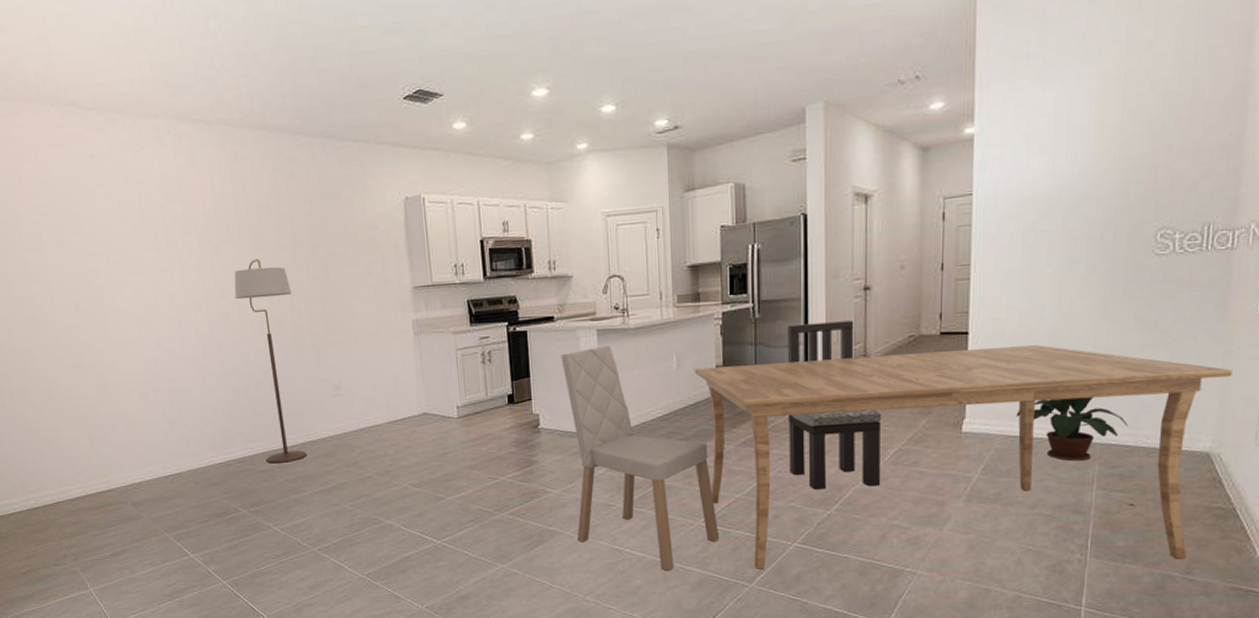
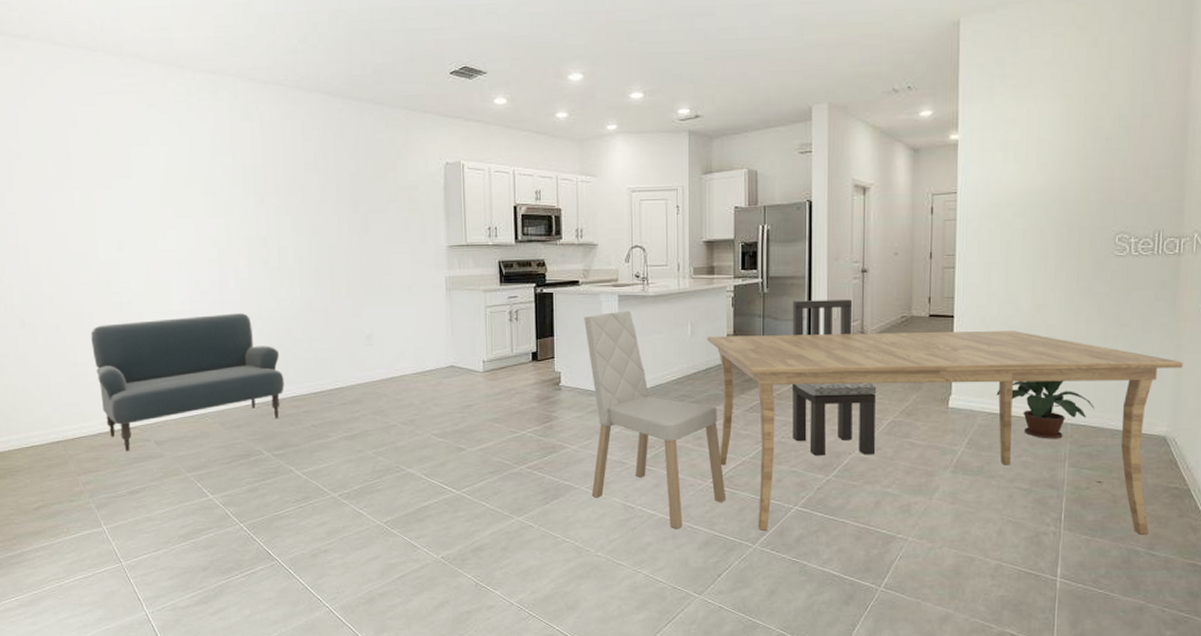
sofa: none [58,369,255,515] -> present [91,313,284,452]
floor lamp: present [234,259,307,464] -> none [276,211,335,408]

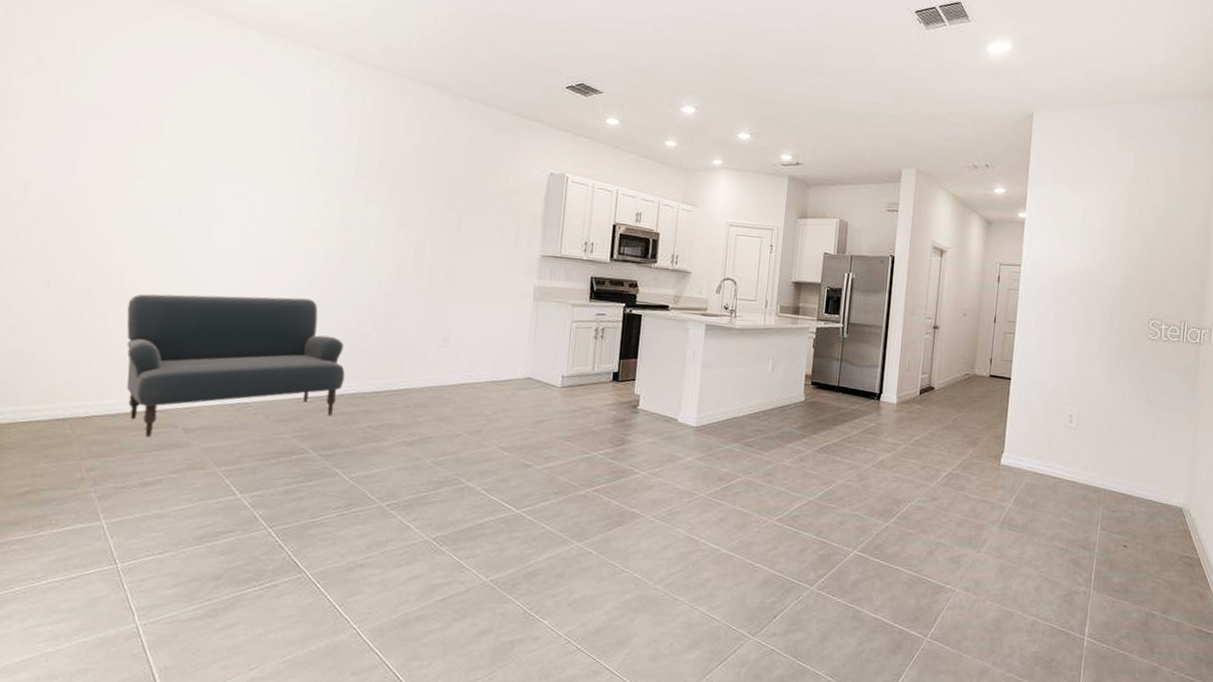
dining chair: present [584,311,726,530] -> none [657,340,790,567]
dining table: present [707,331,1183,535] -> none [786,374,1199,600]
dining chair: present [791,299,877,456] -> none [857,348,939,505]
potted plant: present [996,380,1095,439] -> none [1042,445,1125,503]

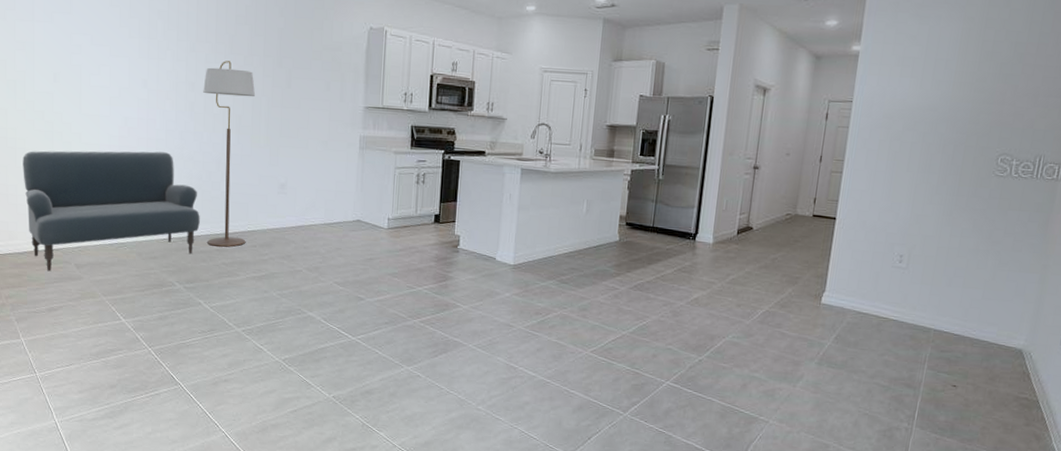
floor lamp: none [351,200,420,408] -> present [203,61,256,247]

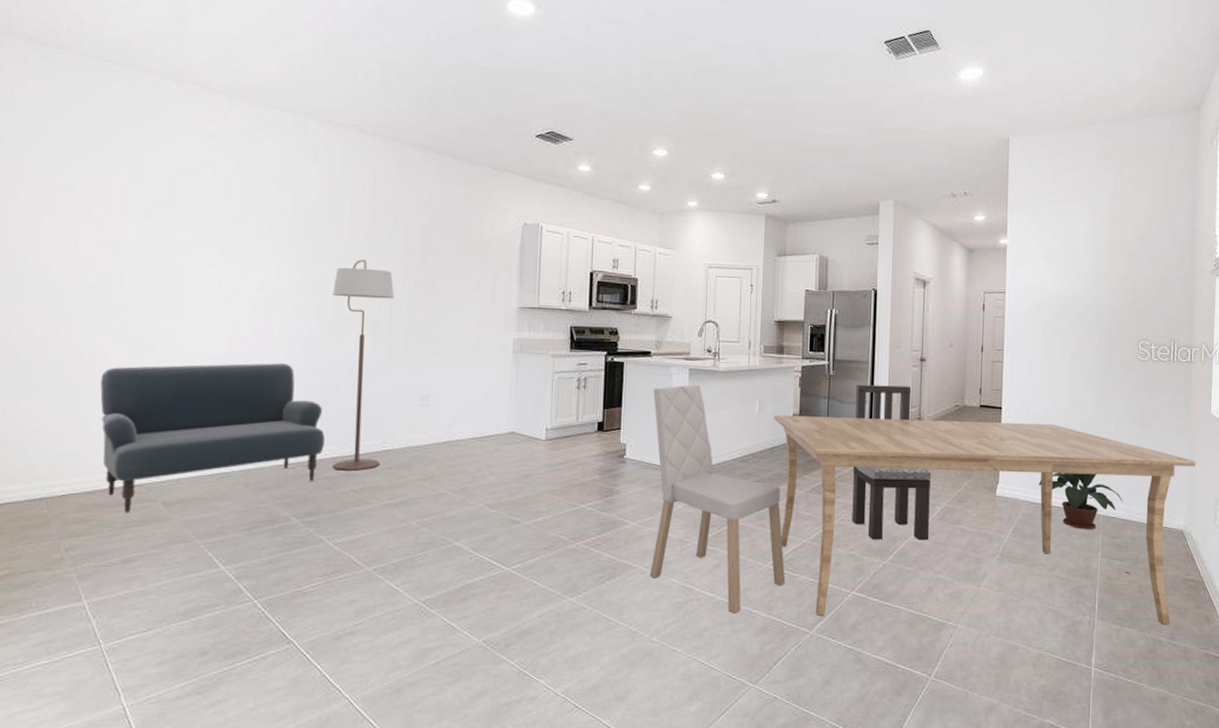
dining chair: none [478,183,604,392] -> present [650,384,786,614]
dining table: none [600,215,1047,439] -> present [773,415,1196,625]
dining chair: none [671,189,756,341] -> present [852,384,932,541]
potted plant: none [867,285,959,343] -> present [1038,472,1123,530]

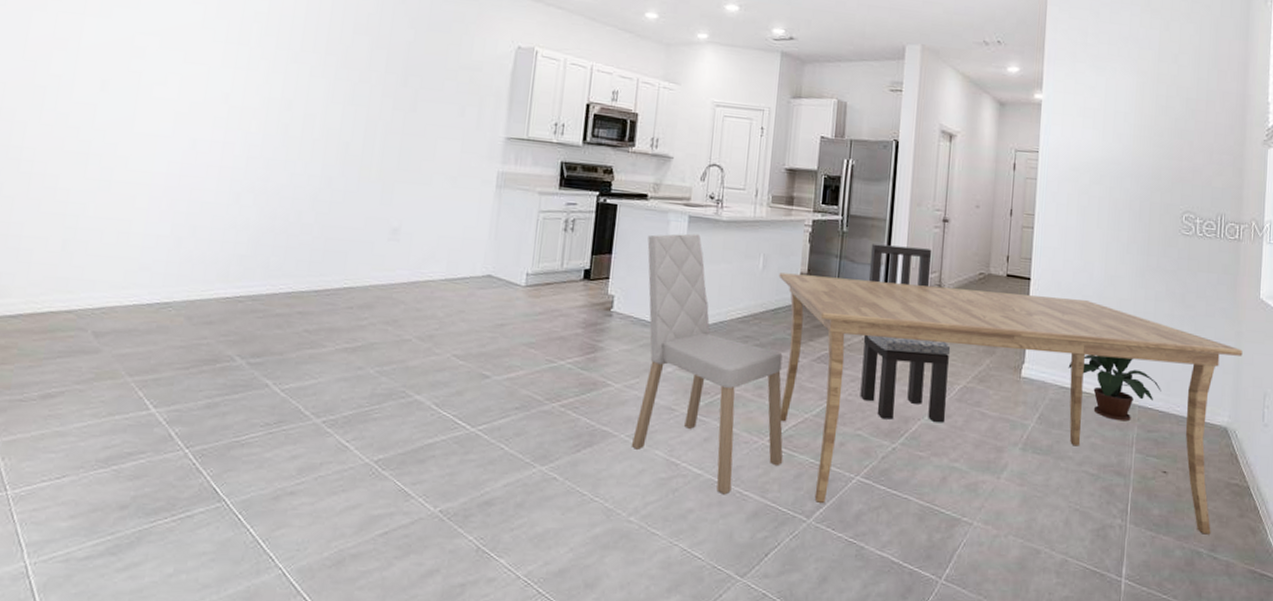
sofa: present [100,363,325,513] -> none [31,178,281,342]
floor lamp: present [332,260,395,471] -> none [287,75,371,309]

